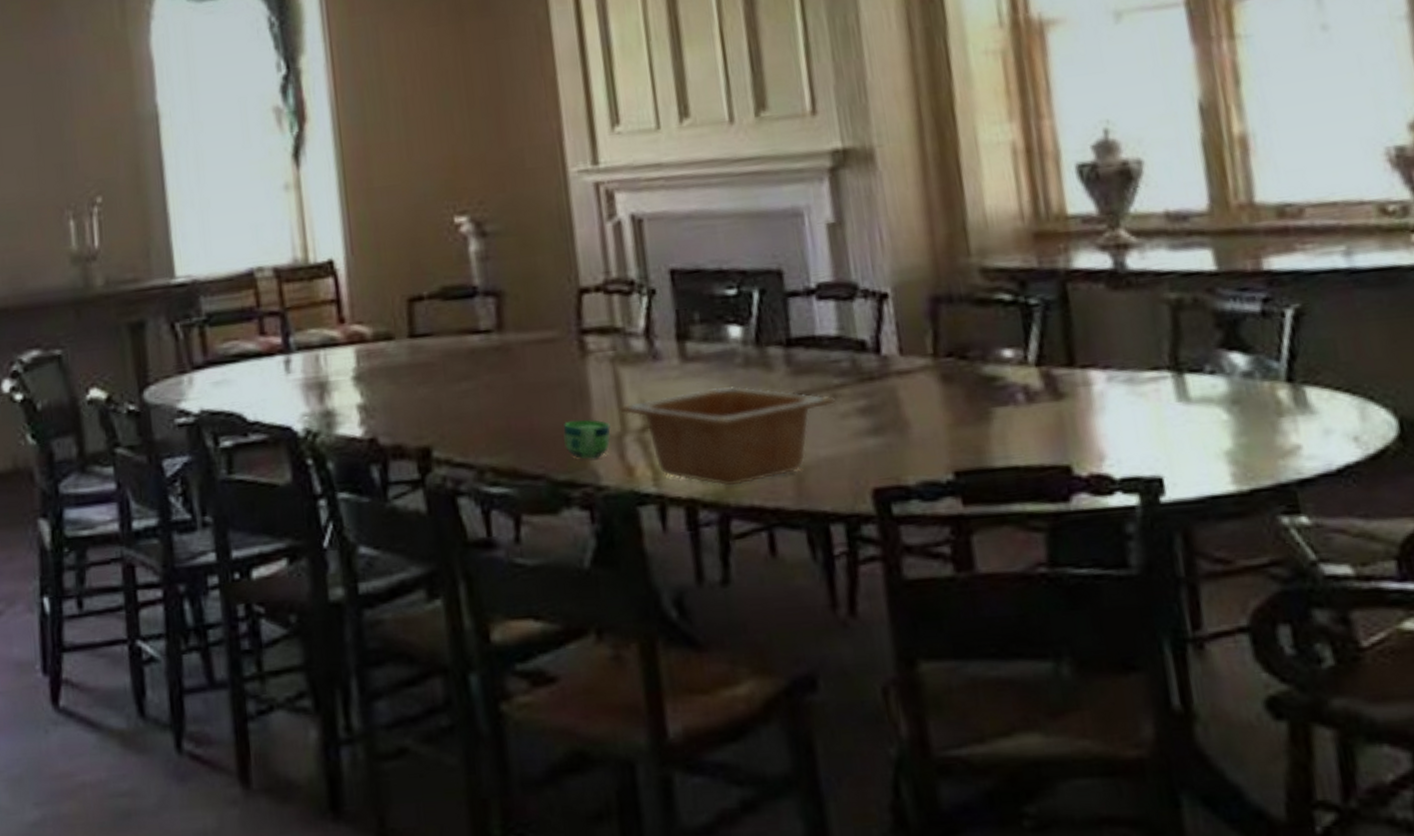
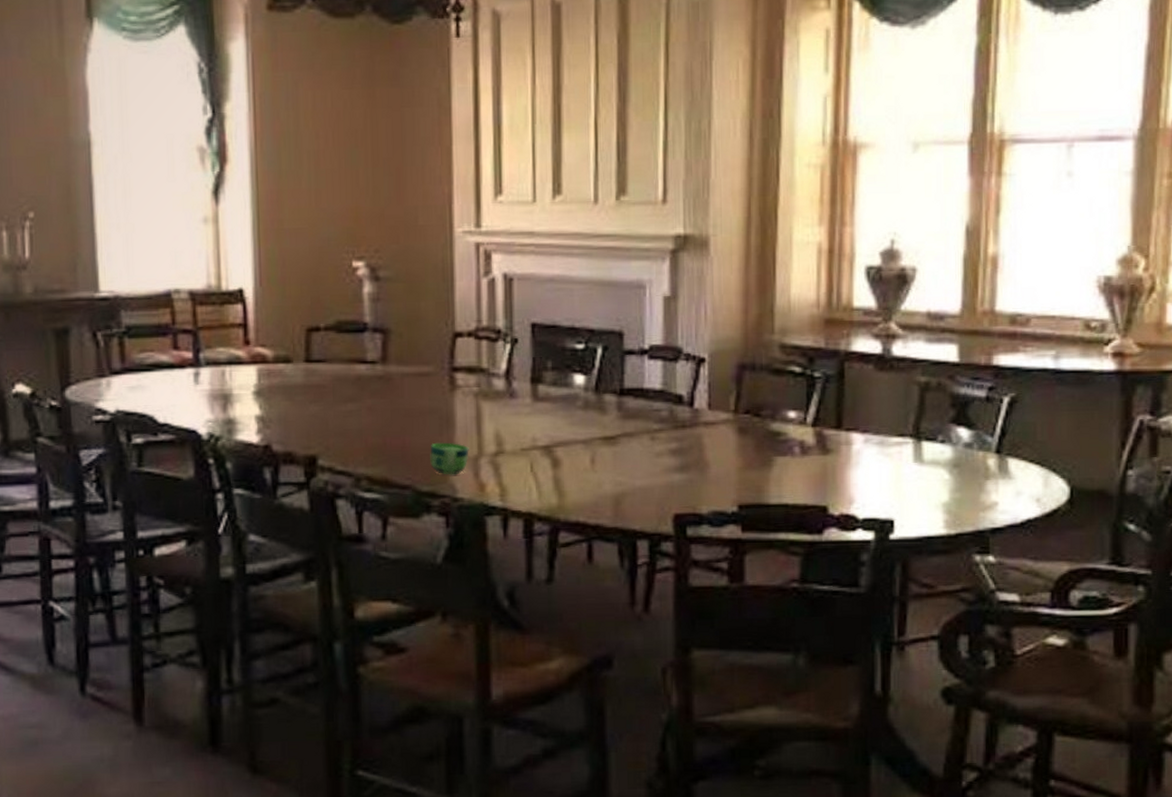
serving bowl: present [618,385,835,486] -> none [477,423,653,505]

